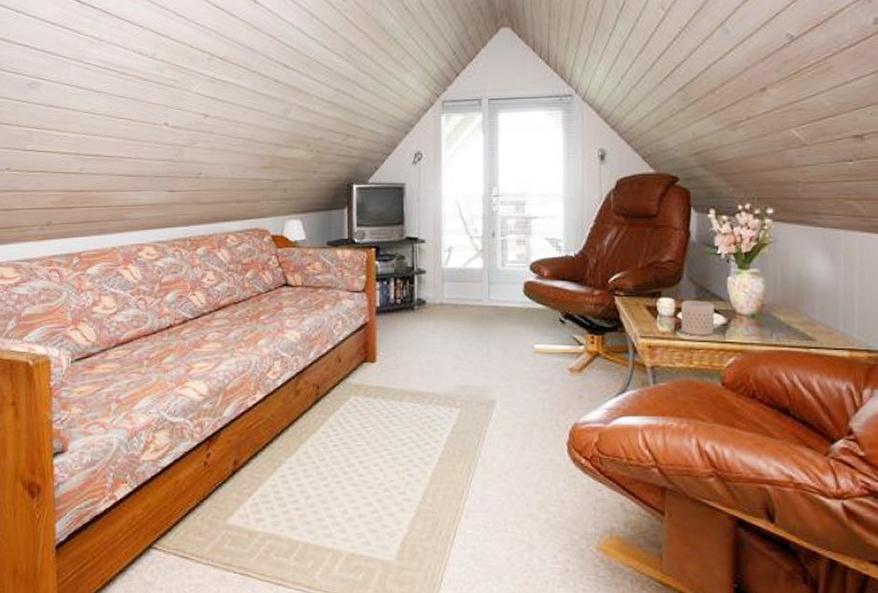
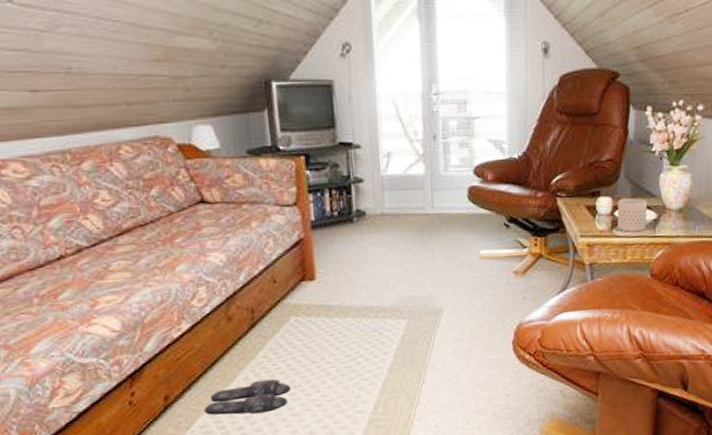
slippers: none [267,455,344,489] -> present [204,378,290,415]

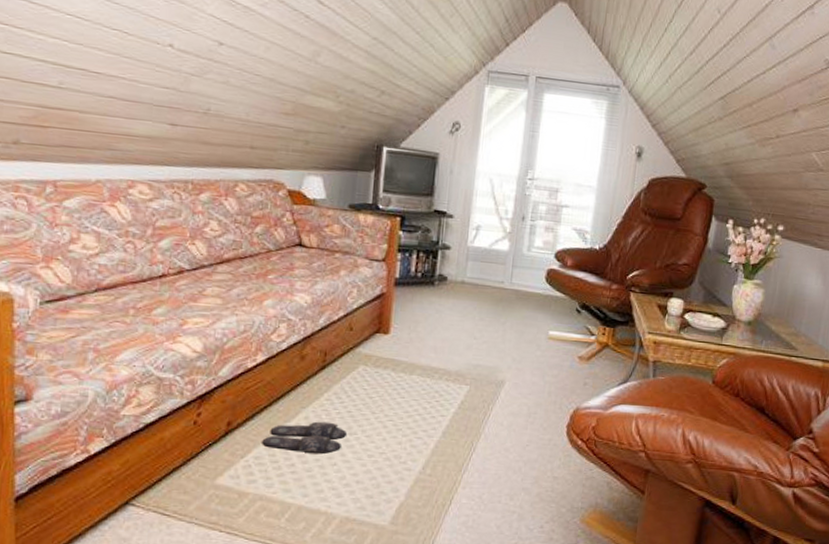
mug: present [617,198,648,232] -> none [685,303,719,337]

